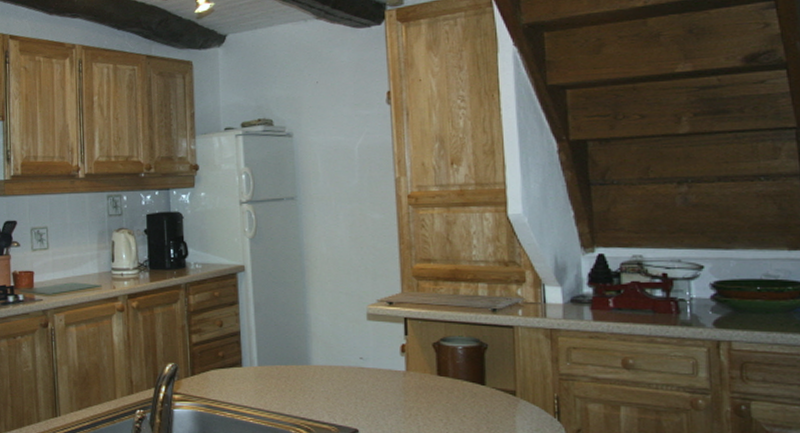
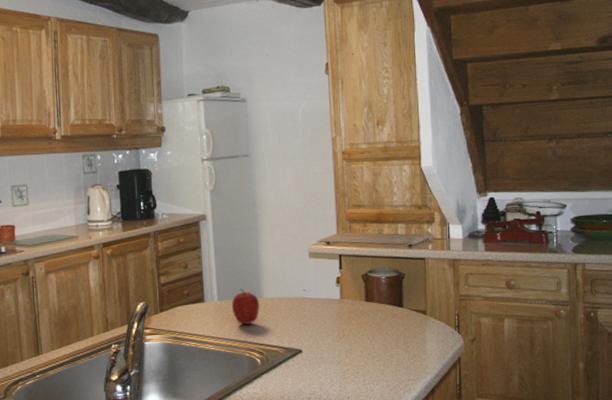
fruit: none [273,353,307,395] -> present [231,289,259,325]

